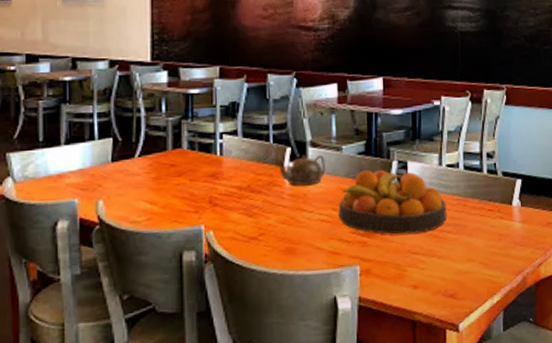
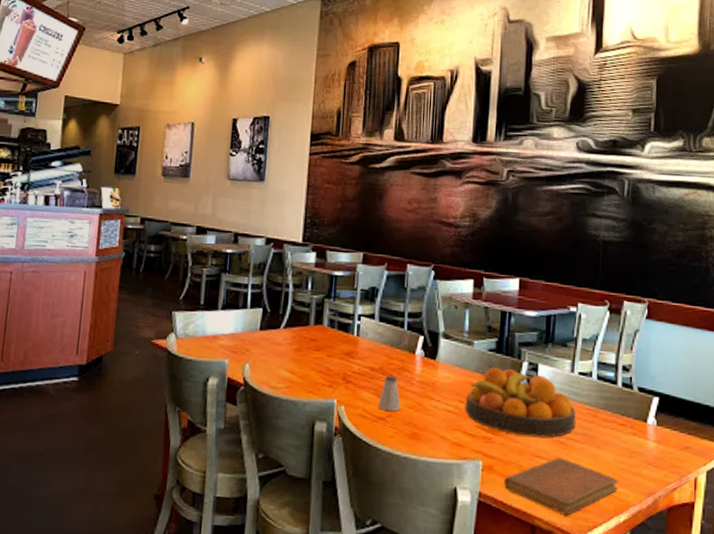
saltshaker: none [249,192,272,229] -> present [378,375,400,411]
teapot: present [276,154,326,186] -> none [408,344,456,375]
notebook: none [383,251,490,305] -> present [504,458,618,515]

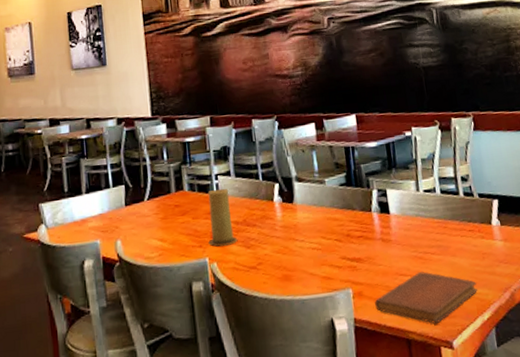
candle: none [339,331,371,391] -> present [208,189,238,247]
saltshaker: present [378,375,400,411] -> none [247,225,269,260]
fruit bowl: present [465,367,576,437] -> none [326,198,430,259]

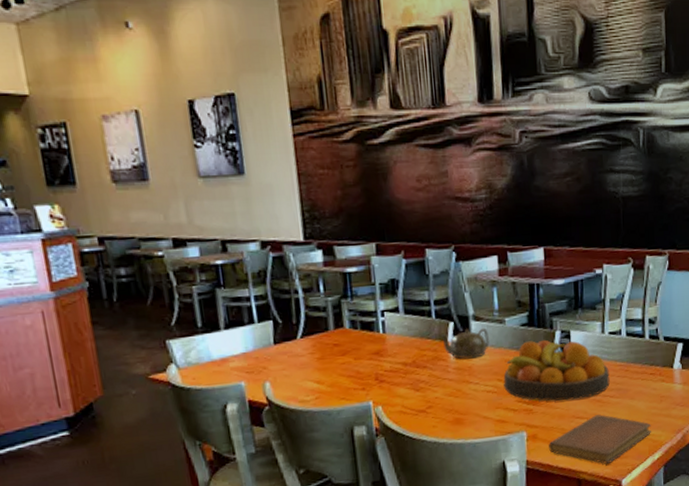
candle: present [208,189,238,247] -> none [372,327,406,389]
teapot: none [266,188,312,218] -> present [439,327,489,359]
fruit bowl: none [326,198,430,259] -> present [503,339,610,402]

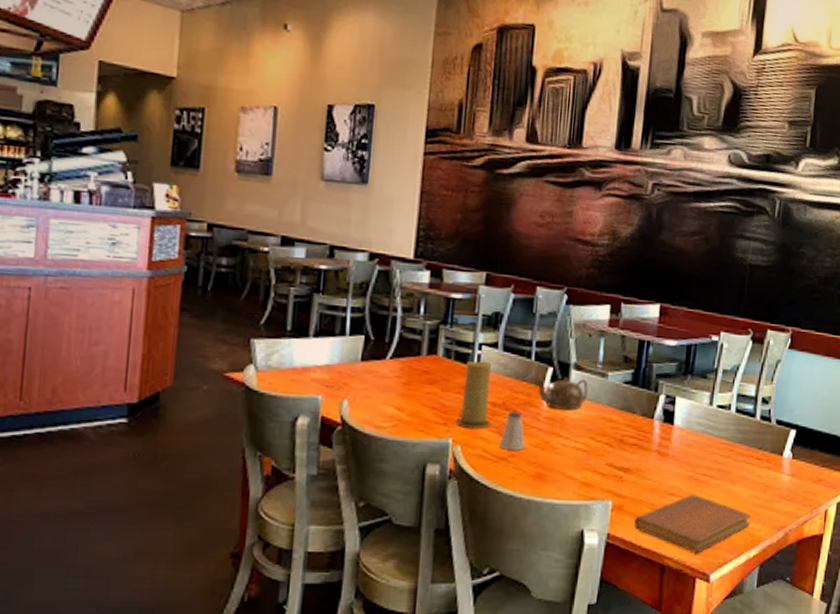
candle: none [372,327,406,389] -> present [455,361,492,429]
saltshaker: none [416,367,439,403] -> present [500,411,525,450]
fruit bowl: present [503,339,610,402] -> none [595,401,712,474]

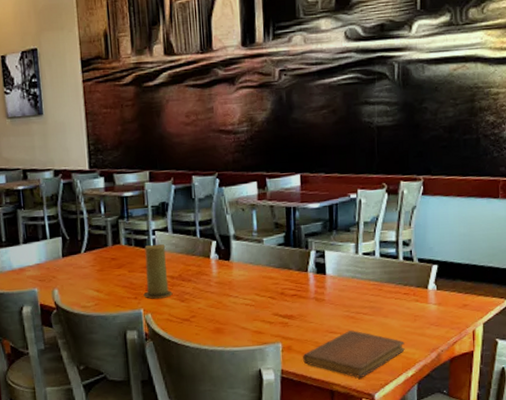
saltshaker: present [500,411,525,450] -> none [182,281,202,312]
teapot: present [535,376,588,410] -> none [203,246,248,275]

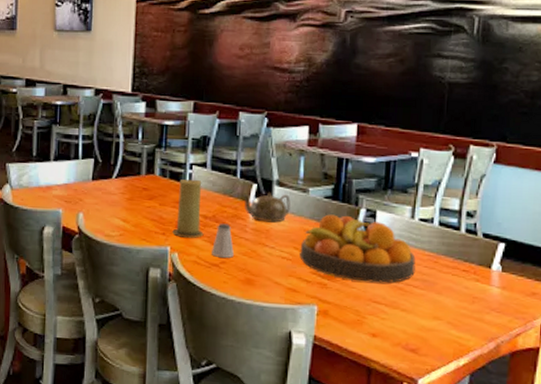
saltshaker: none [182,281,202,312] -> present [212,223,234,258]
teapot: none [203,246,248,275] -> present [241,192,291,223]
fruit bowl: none [261,258,363,316] -> present [300,214,416,283]
notebook: present [303,330,405,378] -> none [340,303,459,358]

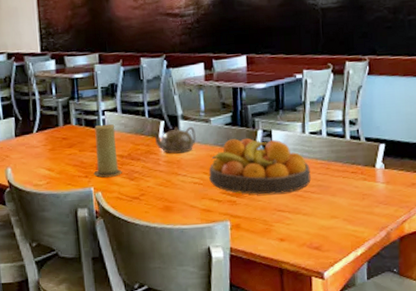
saltshaker: present [212,223,234,258] -> none [131,160,151,191]

